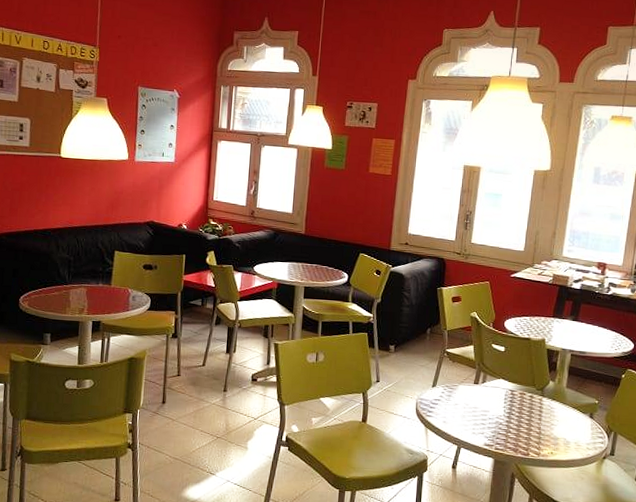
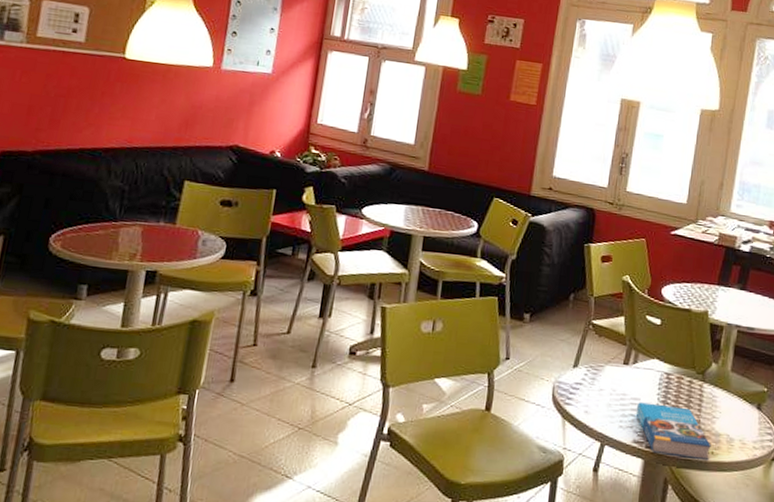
book: none [486,414,551,459] -> present [636,402,711,461]

